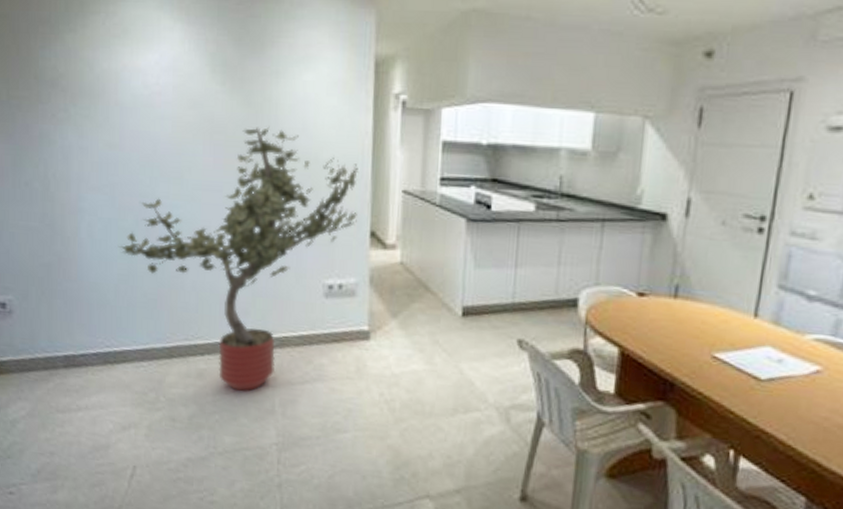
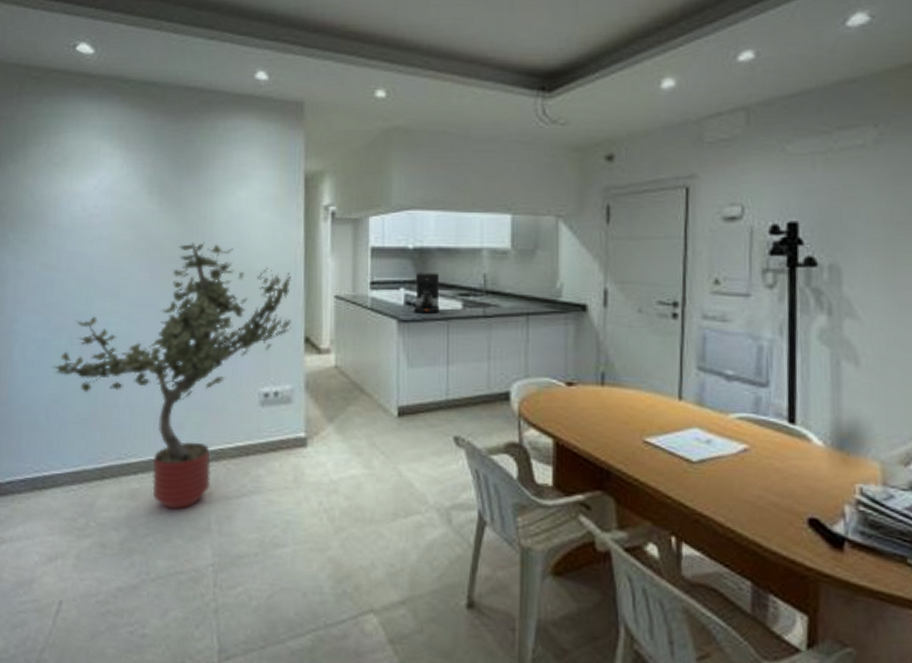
coffee maker: none [484,171,514,215] -> present [413,273,440,314]

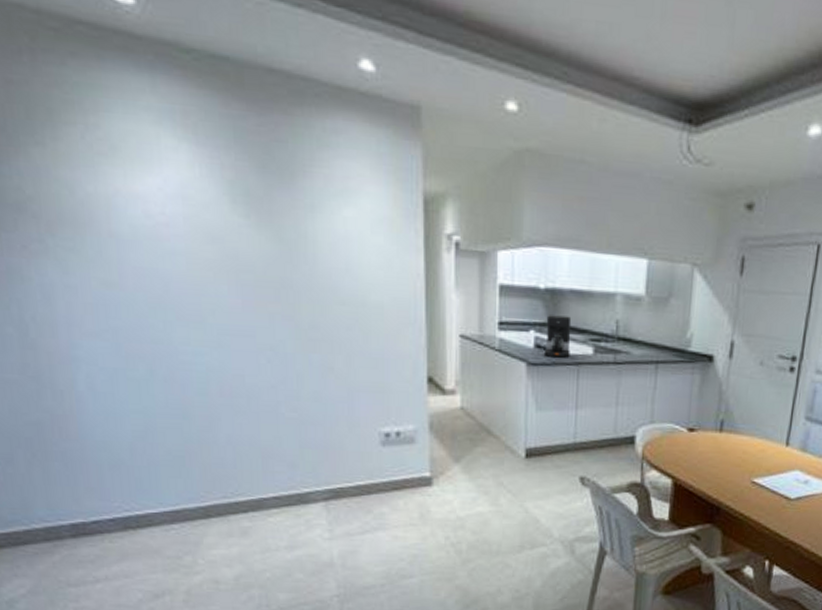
potted tree: present [52,241,291,511] -> none [130,265,412,547]

